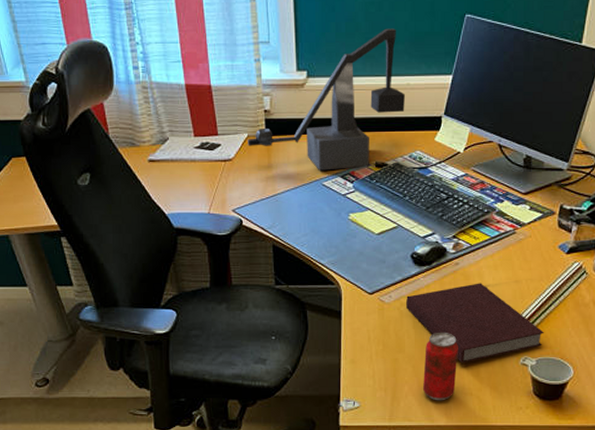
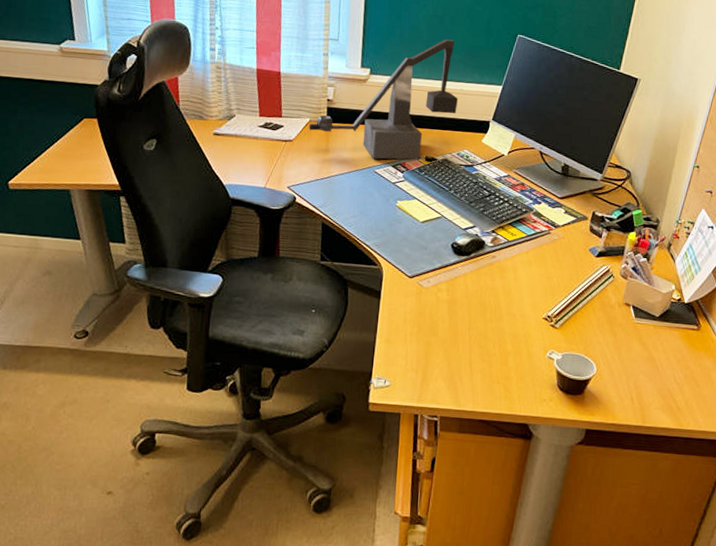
notebook: present [405,283,544,364] -> none [442,276,571,352]
soda can: present [423,331,458,401] -> none [453,319,489,387]

